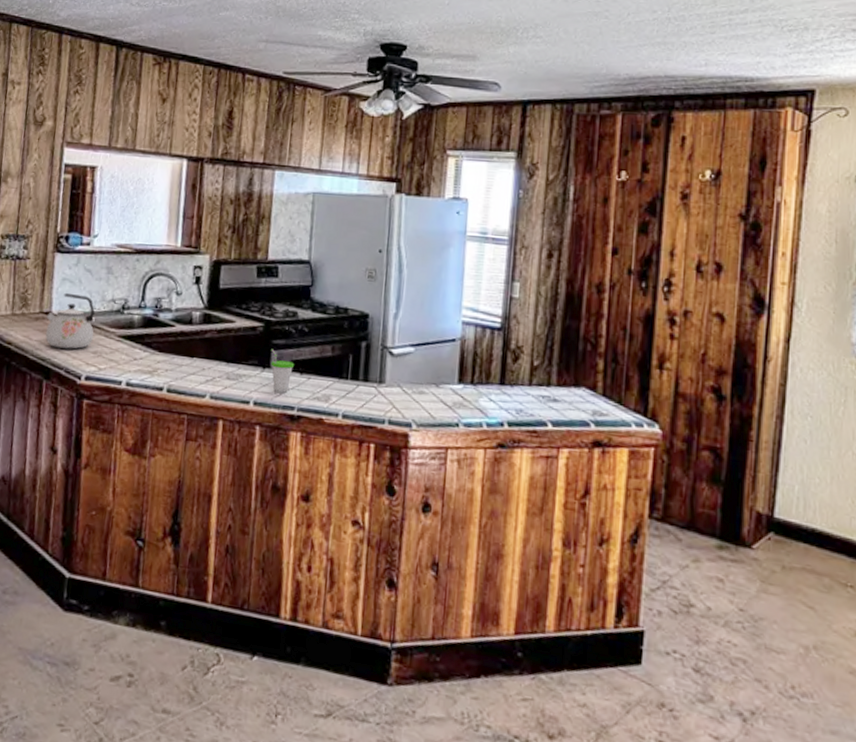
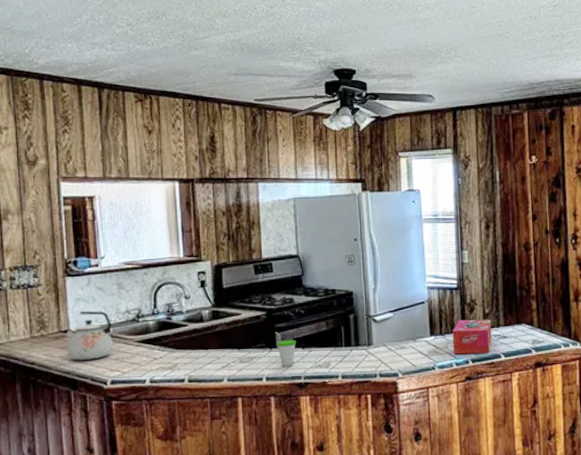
tissue box: none [485,369,541,417] -> present [452,319,492,355]

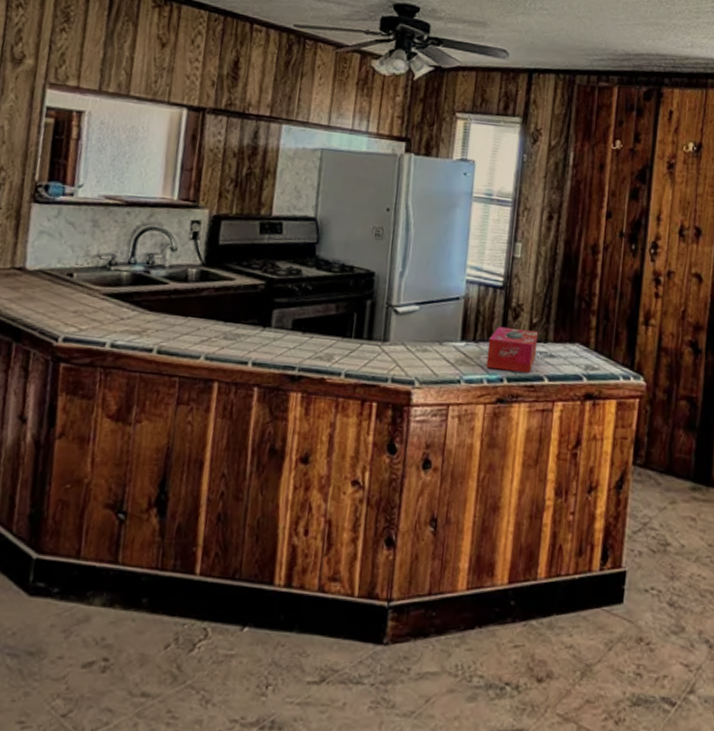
kettle: present [65,311,114,360] -> none [16,246,77,309]
cup: present [275,331,297,368] -> none [272,307,297,354]

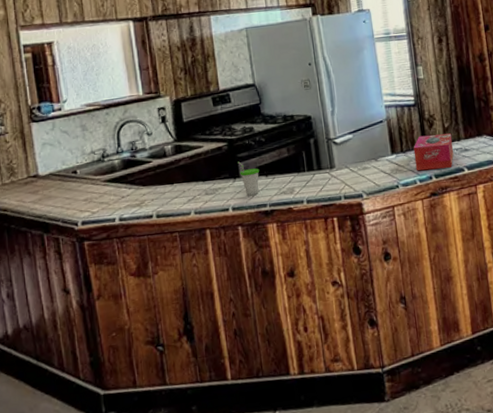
cup: none [272,307,297,354] -> present [237,161,260,197]

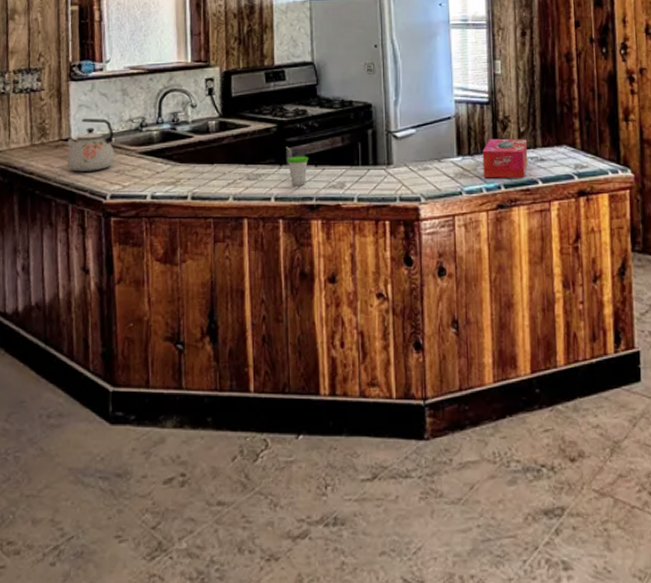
kettle: none [34,153,82,204] -> present [66,118,115,172]

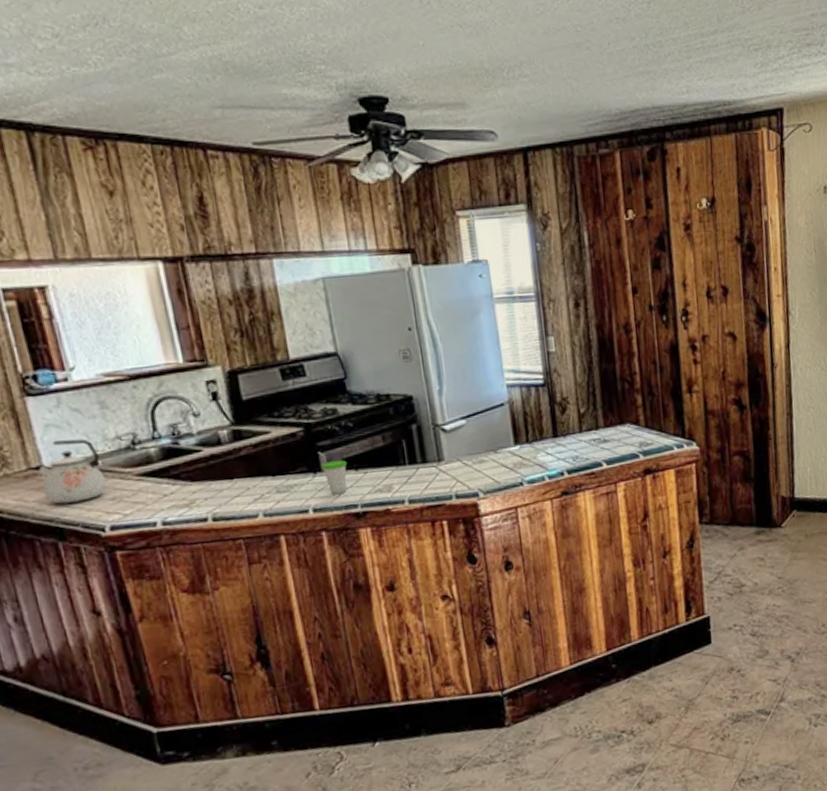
tissue box: present [482,138,528,178] -> none [541,420,590,466]

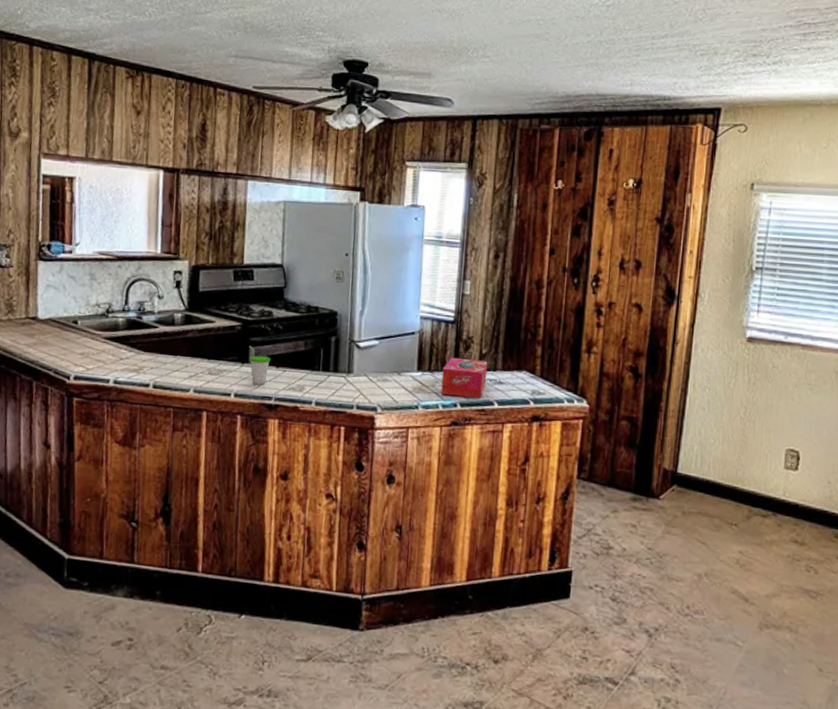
kettle: present [38,438,107,504] -> none [32,298,81,352]
tissue box: none [541,420,590,466] -> present [441,357,488,398]

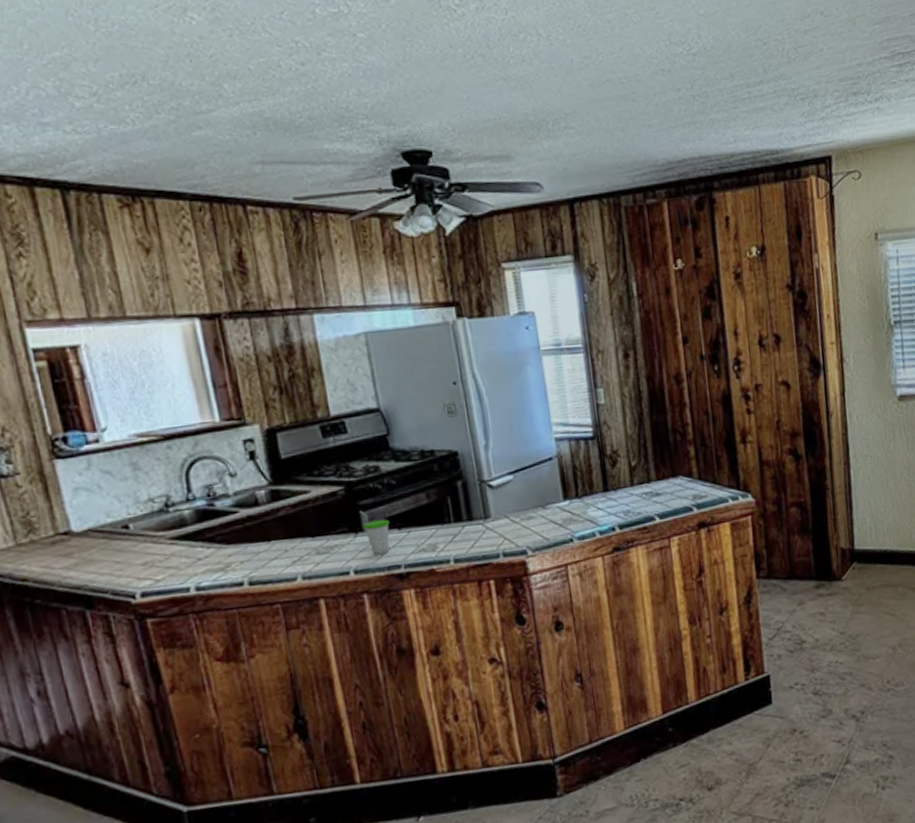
tissue box: present [441,357,488,398] -> none [591,473,642,521]

